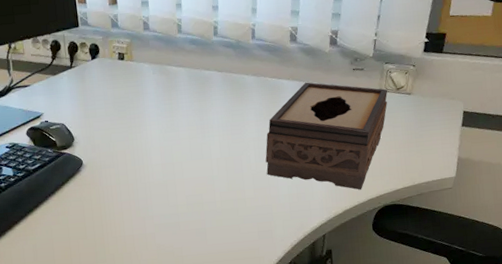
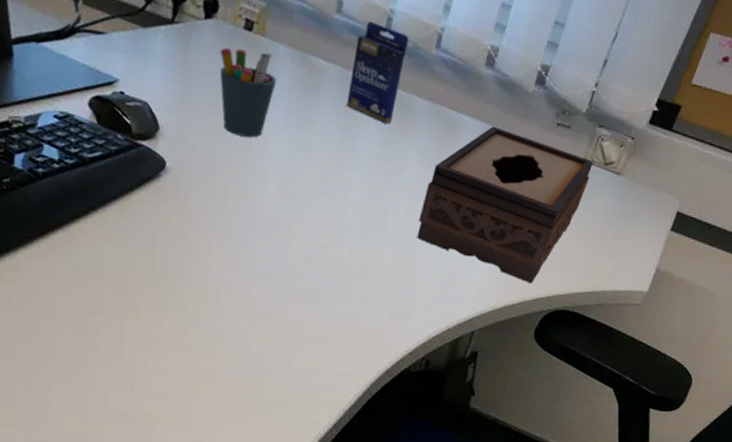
pen holder: none [105,71,147,132] -> present [219,47,277,138]
small box: none [196,32,232,100] -> present [346,21,409,124]

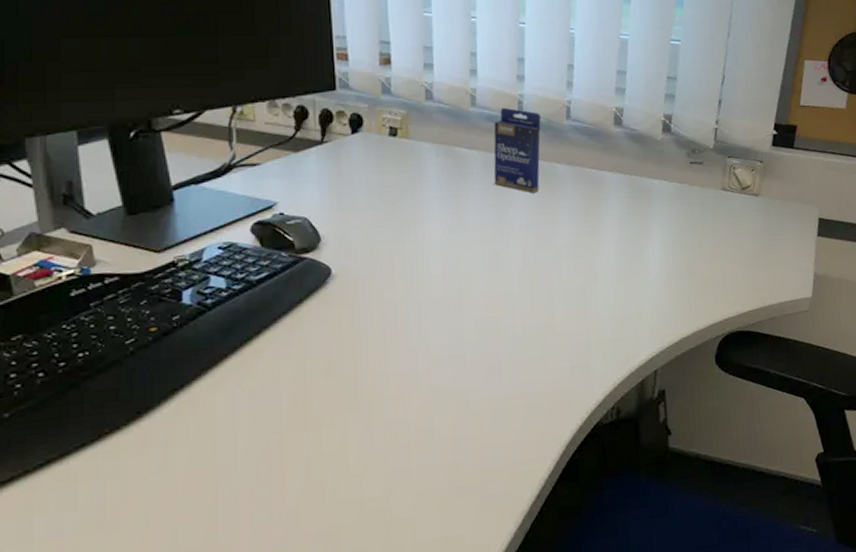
pen holder: present [219,47,277,138] -> none [369,151,426,231]
tissue box: present [417,126,594,284] -> none [581,175,732,313]

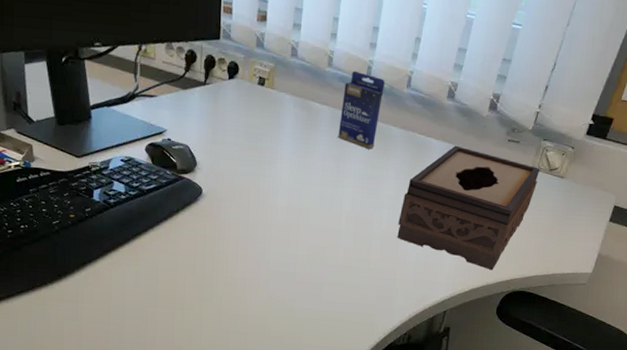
tissue box: none [581,175,732,313] -> present [397,145,541,271]

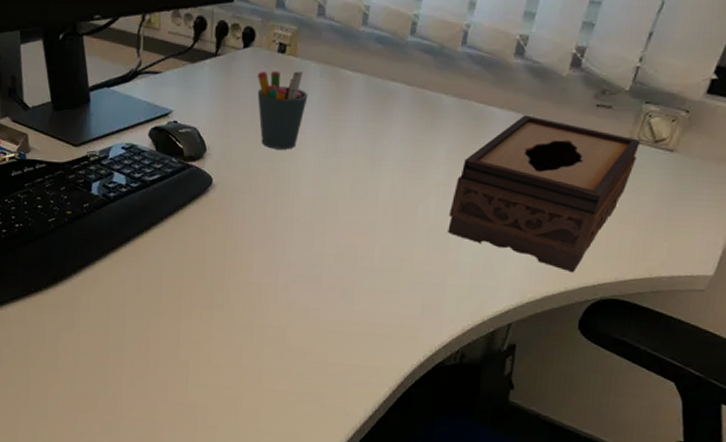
pen holder: none [240,99,284,167] -> present [257,70,308,150]
small box: present [338,70,385,150] -> none [374,28,434,124]

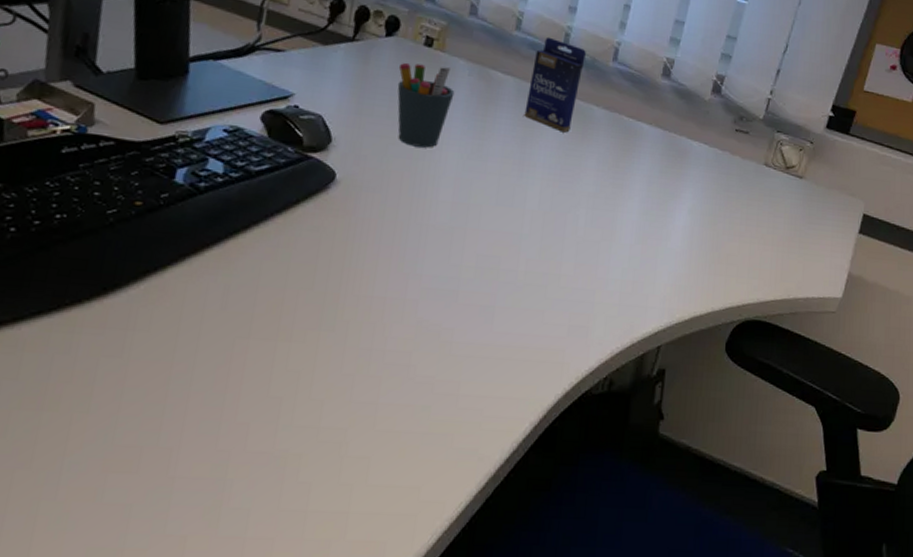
small box: none [374,28,434,124] -> present [524,37,586,133]
tissue box: present [448,115,641,273] -> none [597,133,775,293]

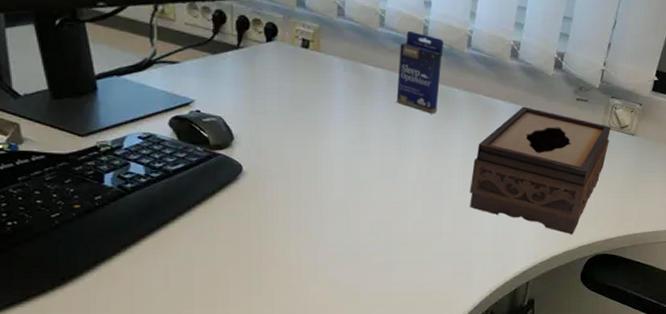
pen holder: present [397,62,455,148] -> none [282,64,334,137]
tissue box: none [597,133,775,293] -> present [470,106,611,235]

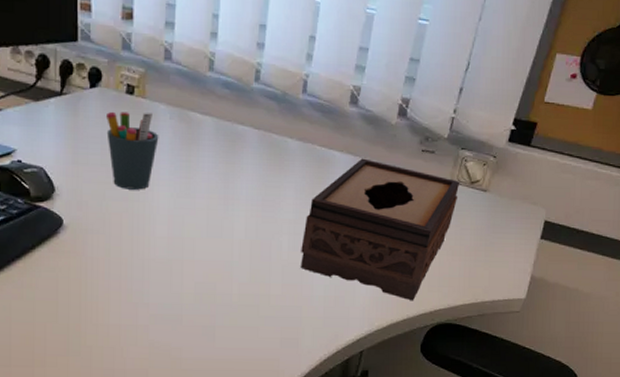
pen holder: none [282,64,334,137] -> present [105,111,159,190]
small box: present [396,30,443,114] -> none [224,75,277,166]

